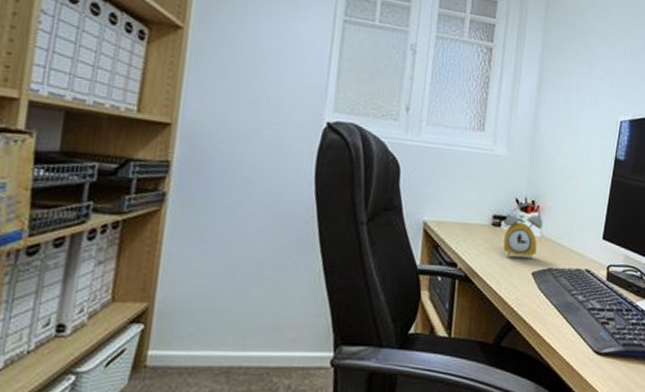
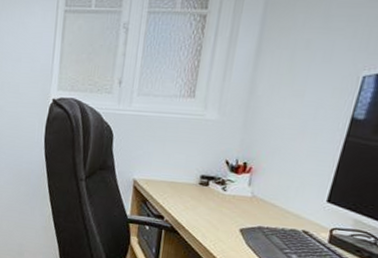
alarm clock: present [503,203,543,259] -> none [210,164,256,217]

